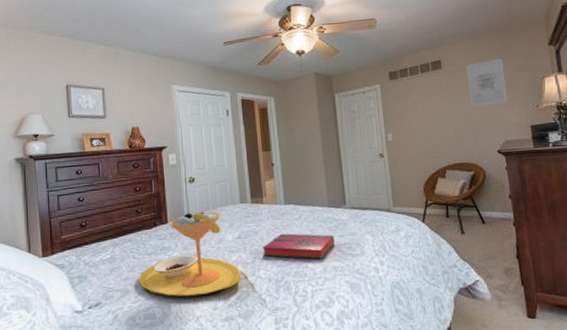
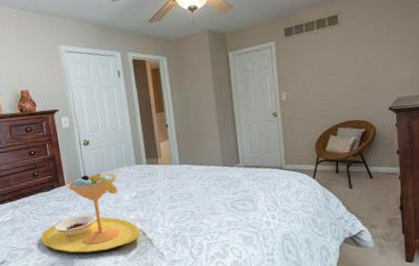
hardback book: present [262,234,335,259] -> none [158,192,228,215]
wall art: present [465,58,508,107] -> none [362,11,403,64]

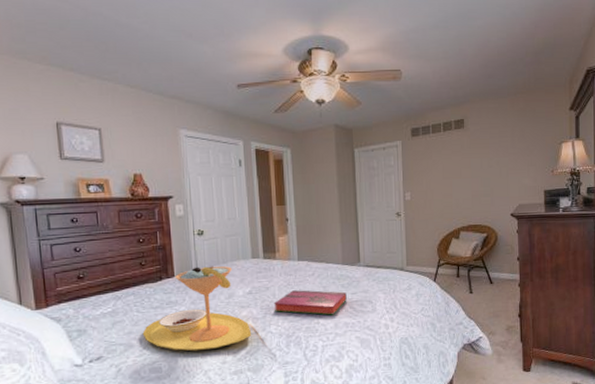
hardback book: none [158,192,228,215] -> present [273,290,347,315]

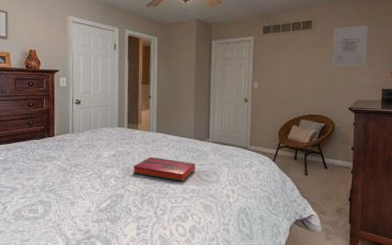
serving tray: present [142,266,252,351] -> none [25,130,113,200]
wall art: none [488,120,526,169] -> present [332,25,368,67]

